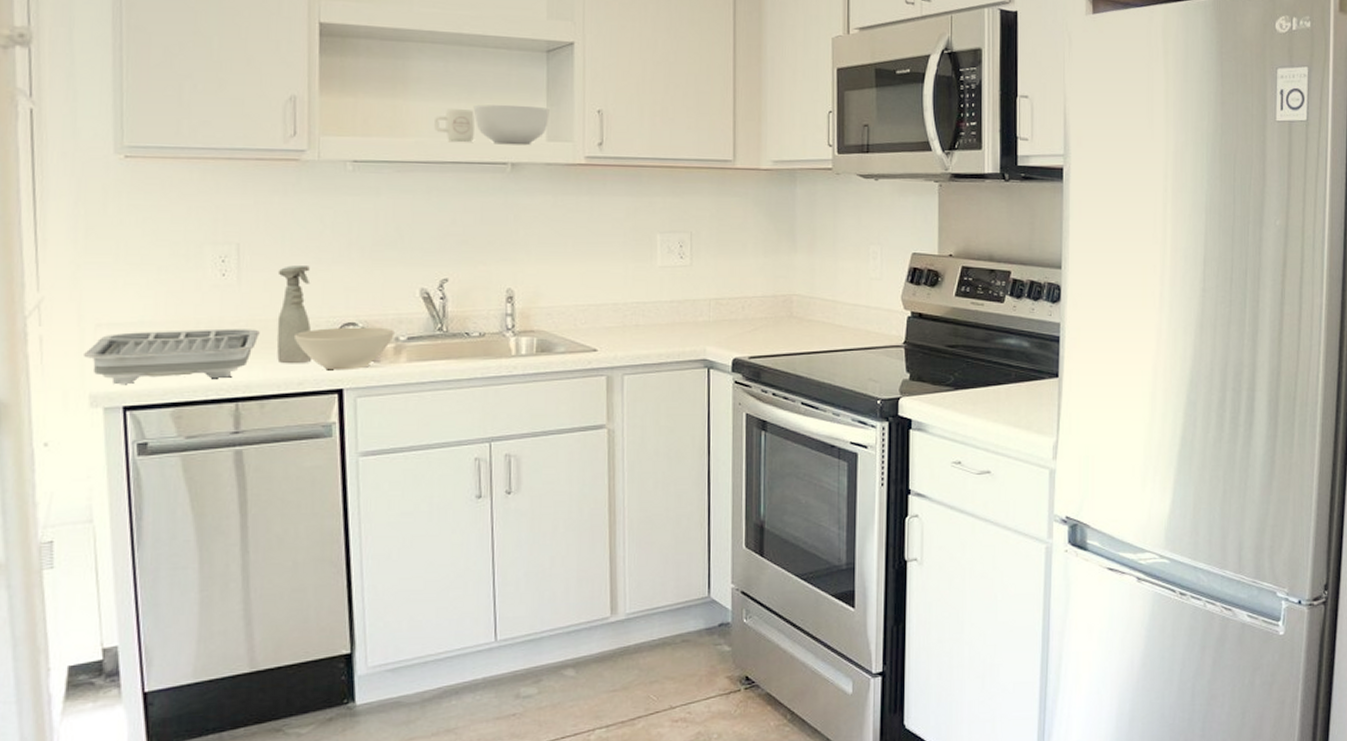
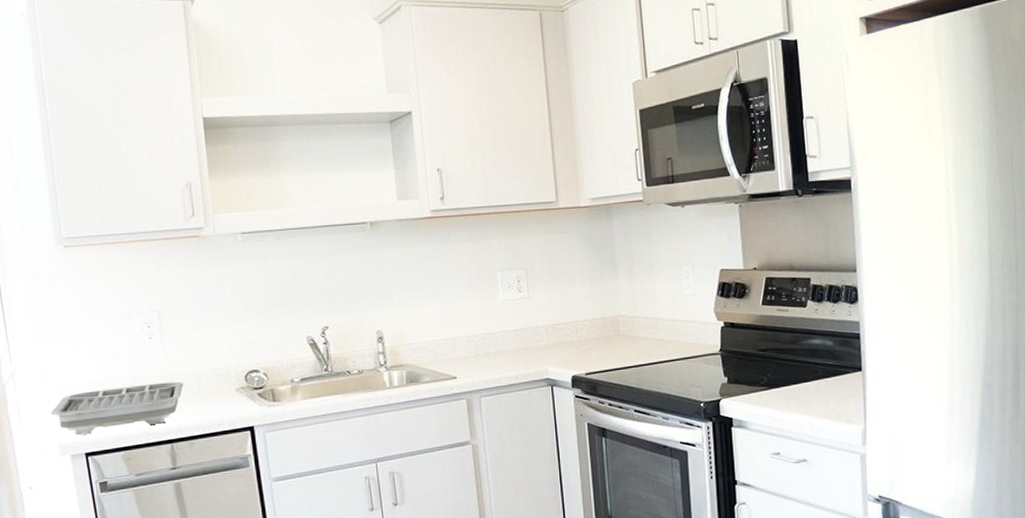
spray bottle: present [276,265,312,364] -> none [192,325,227,409]
bowl: present [295,327,394,371] -> none [211,372,290,412]
mug: present [434,109,475,142] -> none [304,179,337,208]
bowl: present [473,104,549,146] -> none [334,171,398,207]

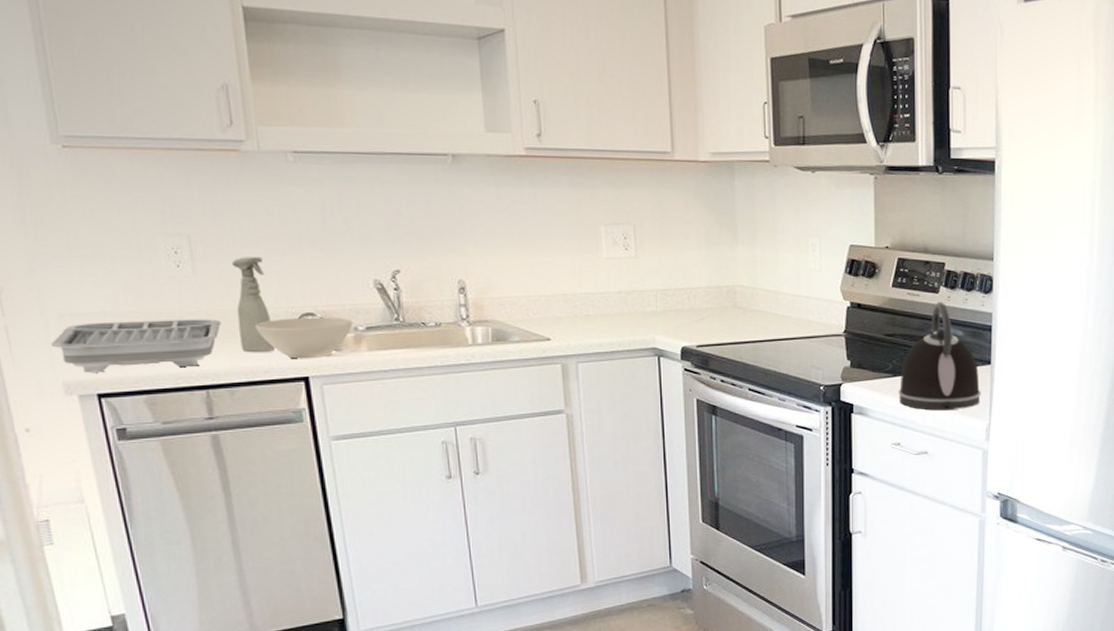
spray bottle: none [192,325,227,409] -> present [231,257,276,353]
bowl: none [211,372,290,412] -> present [256,317,353,359]
kettle: none [774,315,855,419] -> present [898,302,981,411]

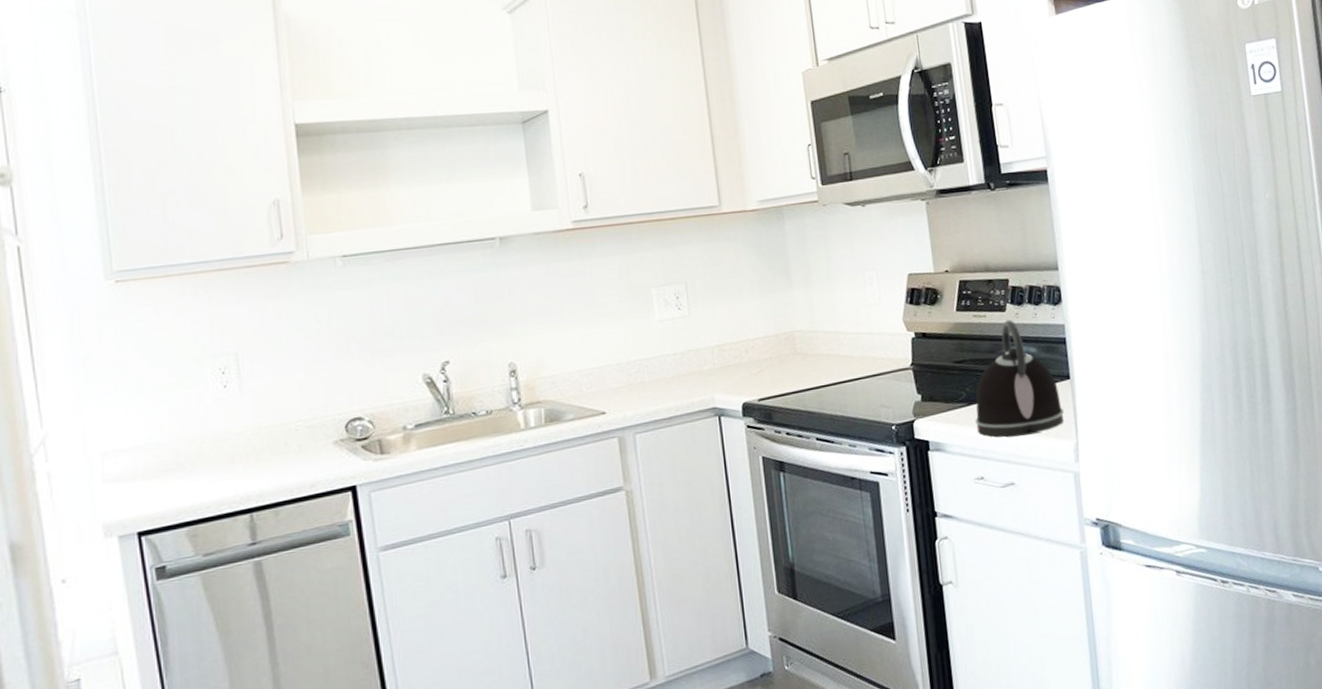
dish rack: present [51,319,221,374] -> none [93,436,267,512]
spray bottle: present [231,257,276,353] -> none [278,366,322,469]
bowl: present [256,317,353,359] -> none [302,418,402,469]

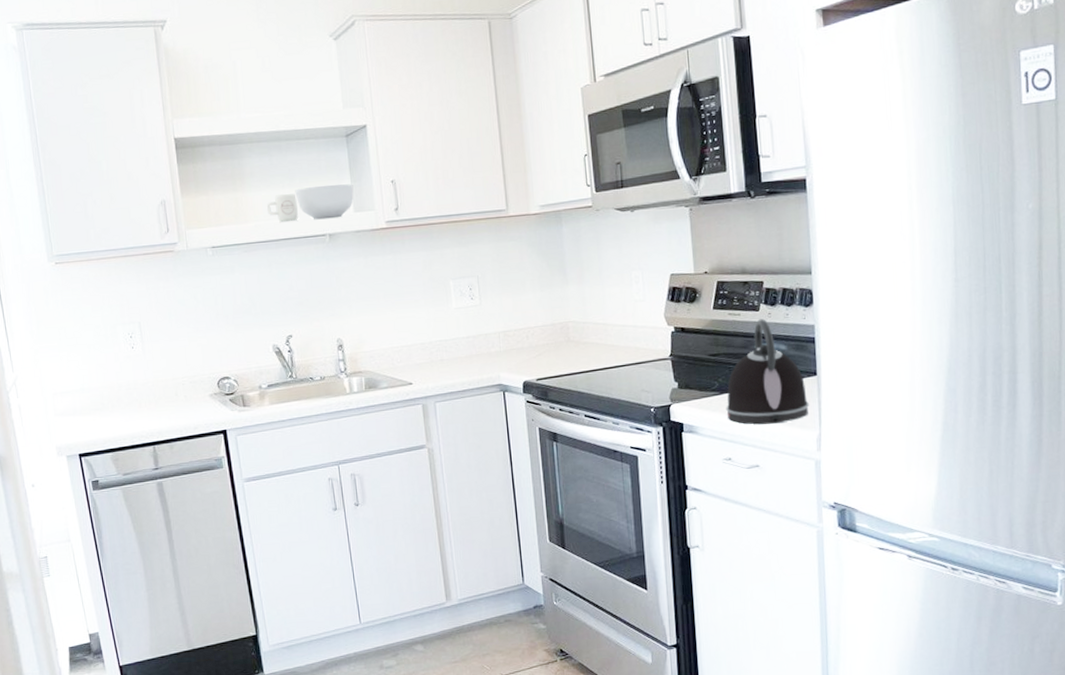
mug: none [419,190,460,224] -> present [267,194,298,222]
bowl: none [455,178,532,221] -> present [295,184,354,220]

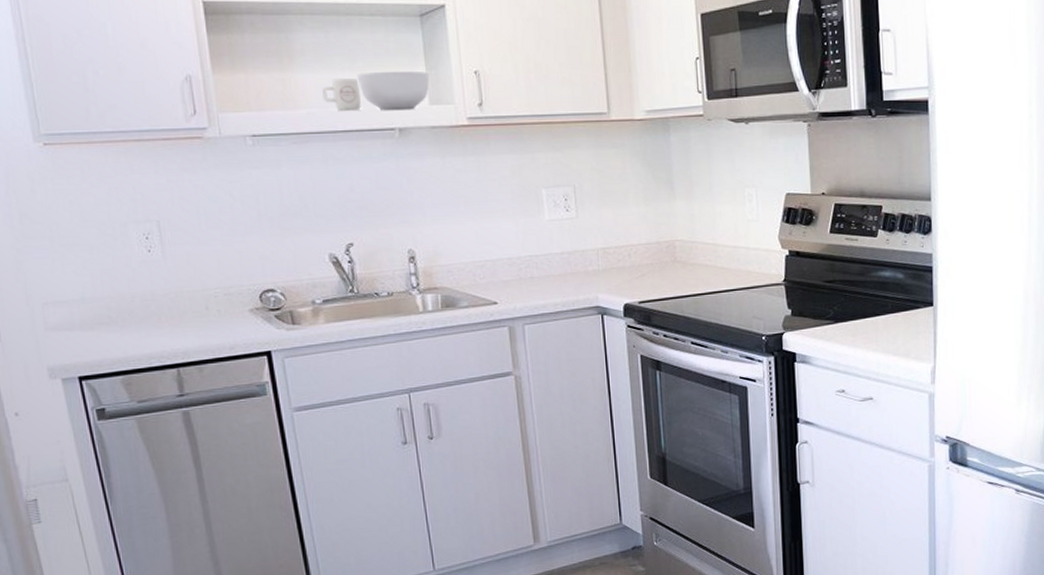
kettle: present [726,319,809,425] -> none [840,245,925,356]

